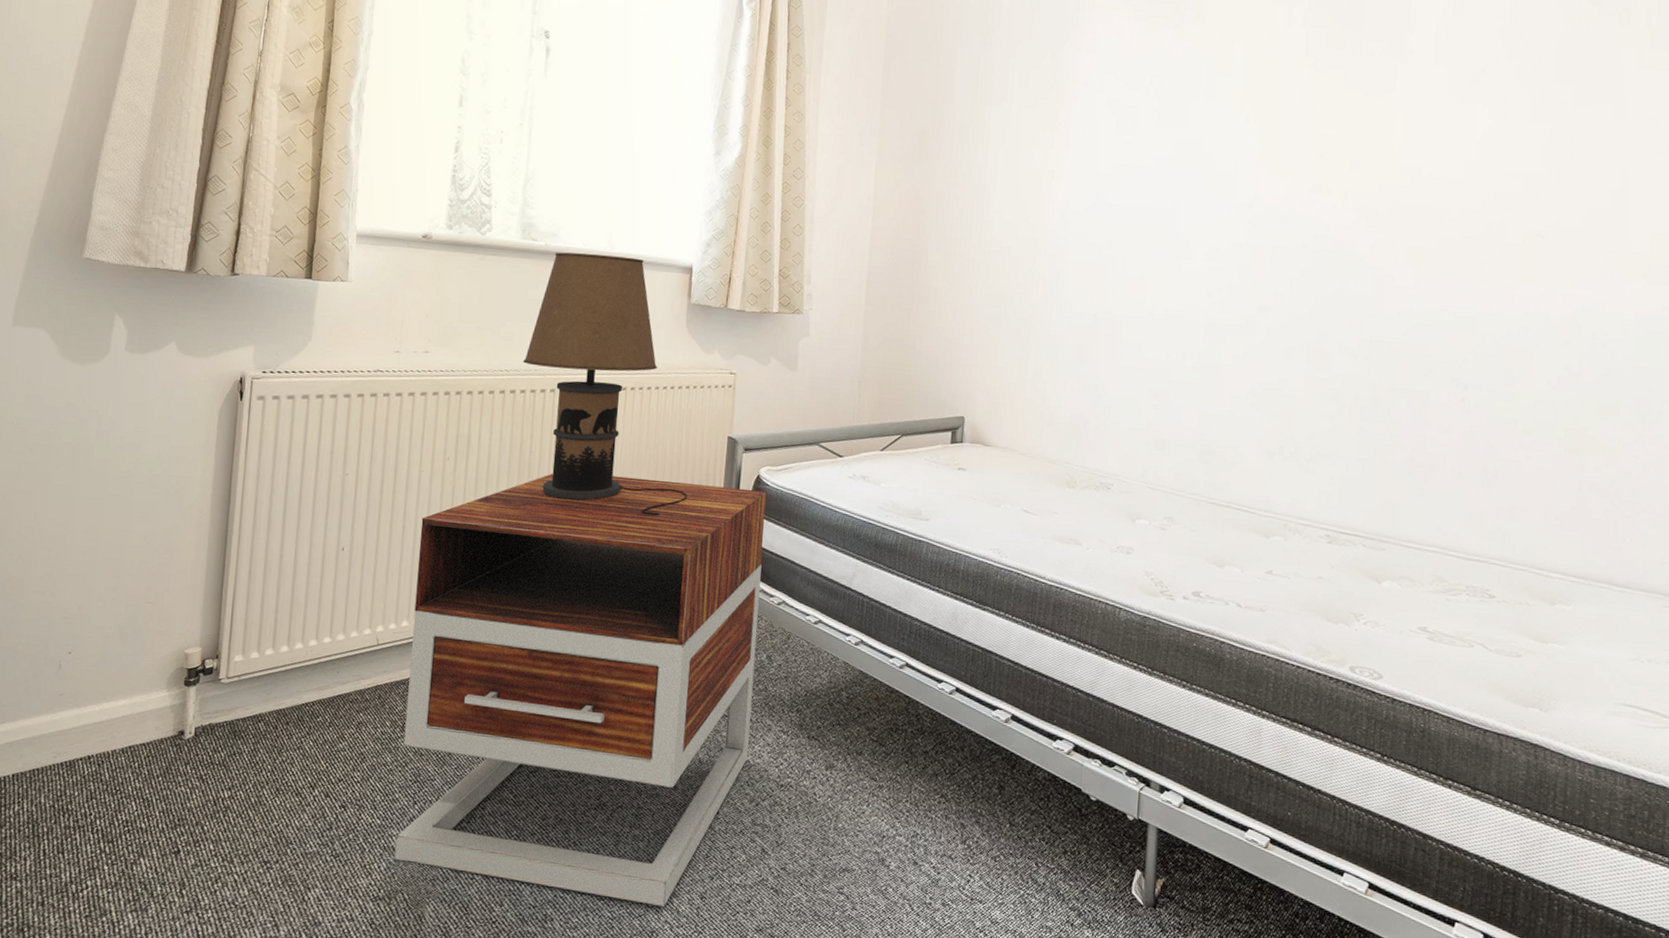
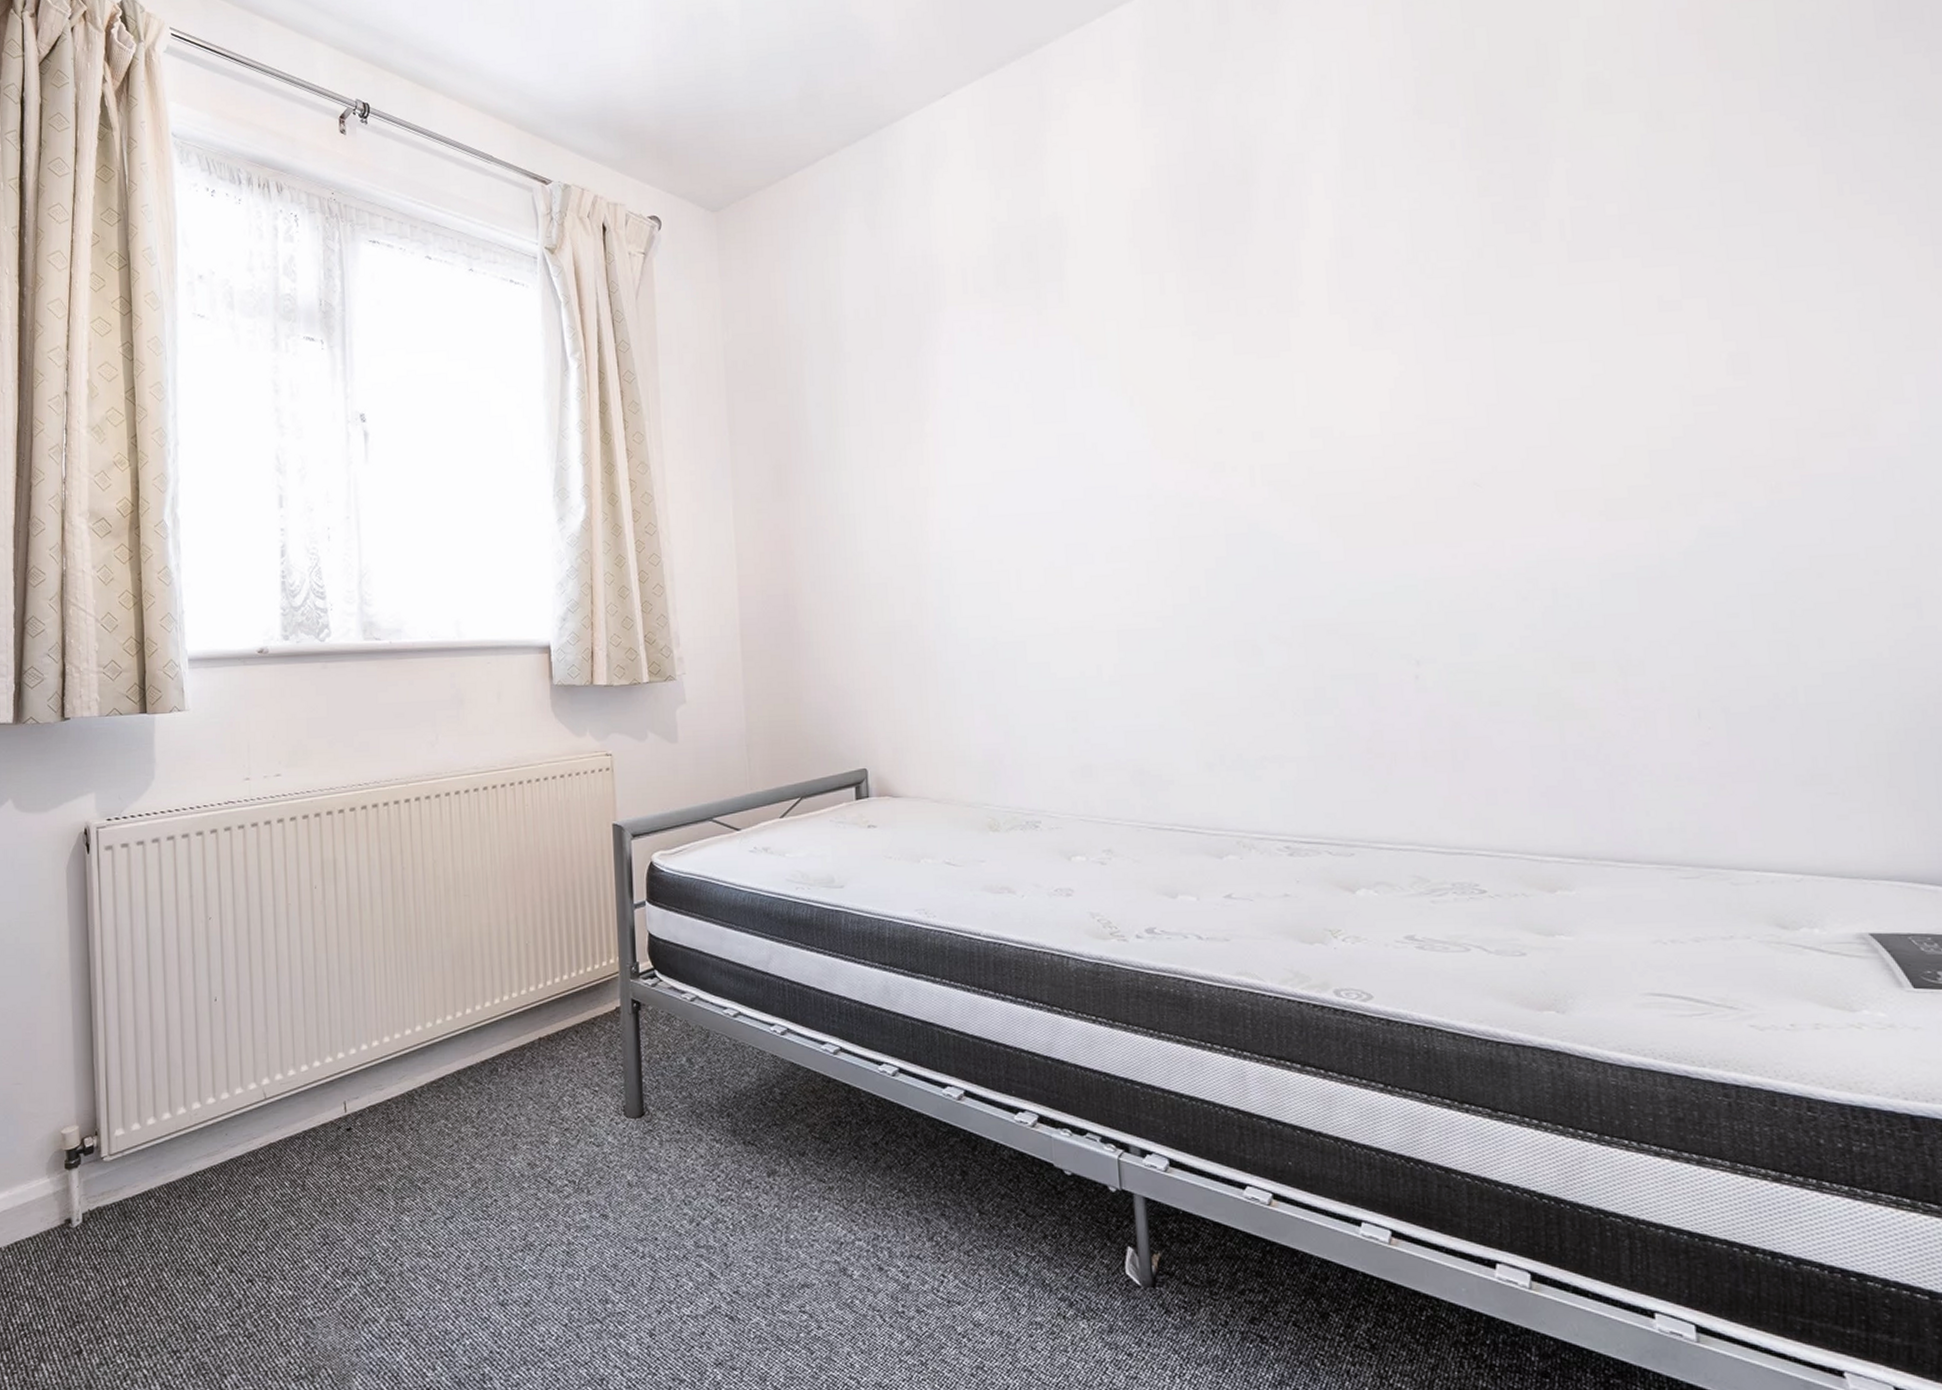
nightstand: present [394,473,766,908] -> none [295,878,682,1351]
table lamp: present [523,252,688,516] -> none [382,644,578,921]

